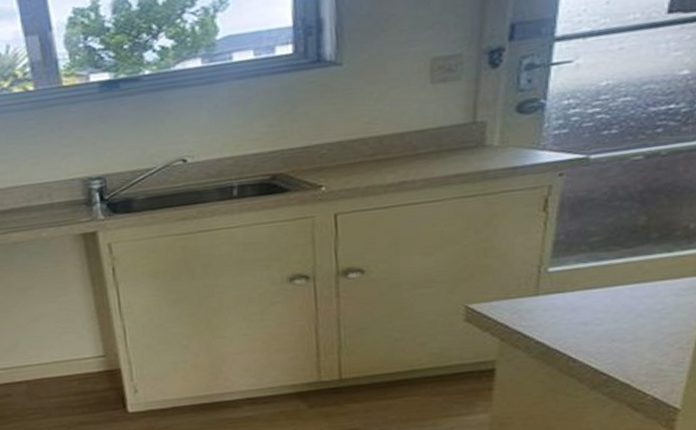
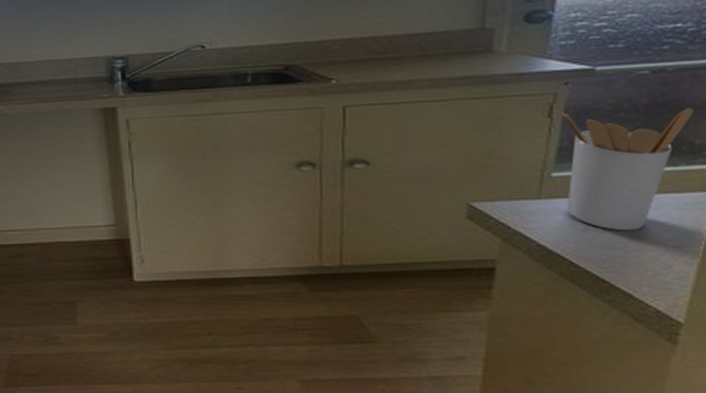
utensil holder: none [557,191,688,322] -> present [561,107,694,231]

